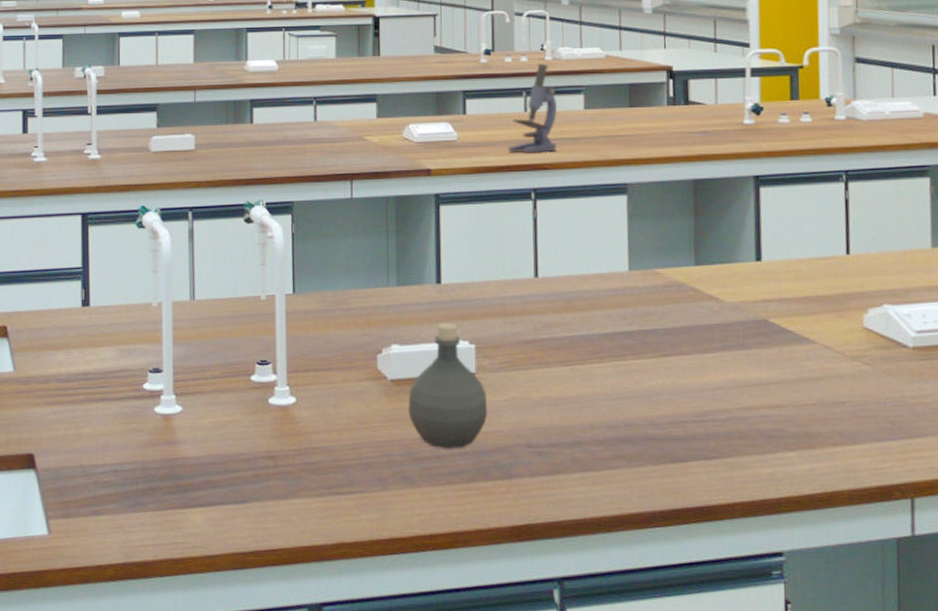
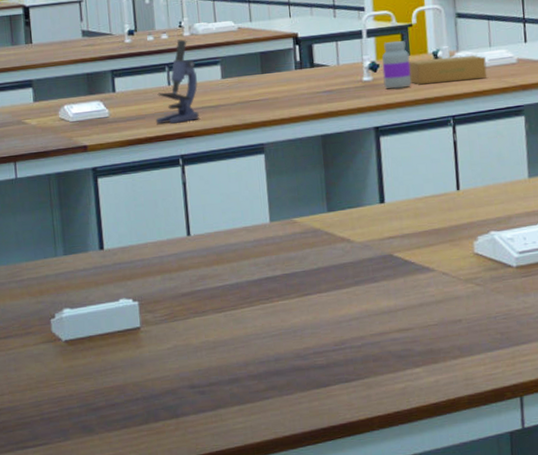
flask: present [408,323,488,448] -> none [81,284,154,397]
jar: none [766,82,800,136] -> present [381,40,412,90]
box: none [797,104,888,133] -> present [408,54,487,85]

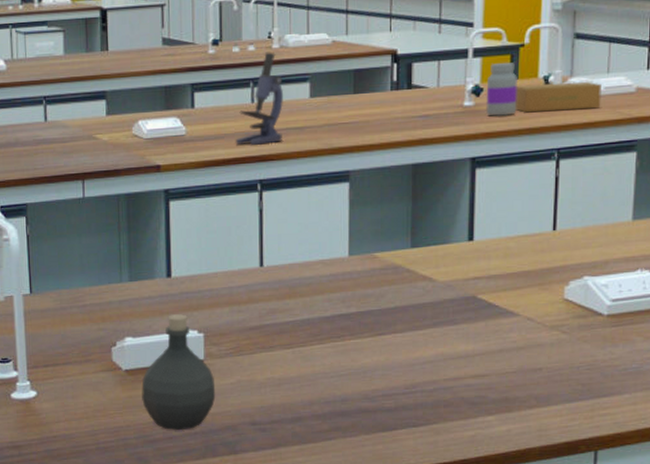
flask: none [81,284,154,397] -> present [141,314,216,430]

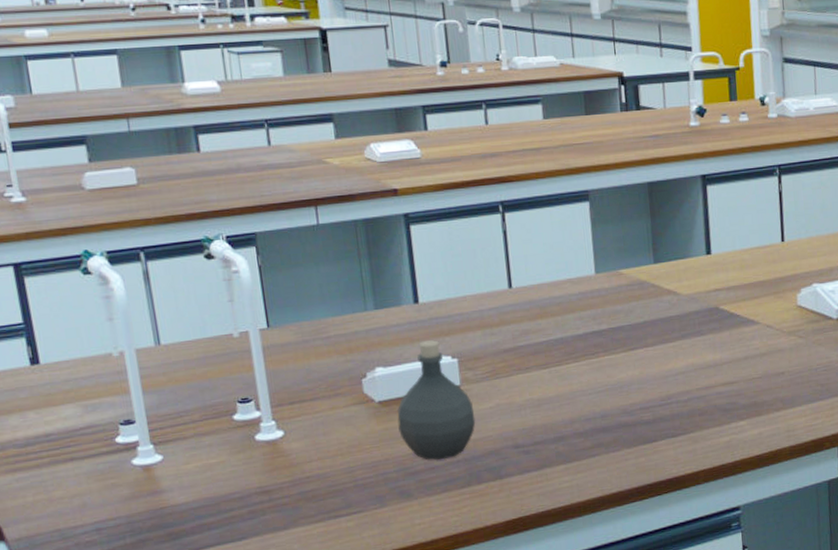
microscope: present [235,52,283,145] -> none [472,74,520,167]
jar: present [486,62,517,117] -> none [709,84,739,136]
box: present [516,81,602,113] -> none [736,102,812,132]

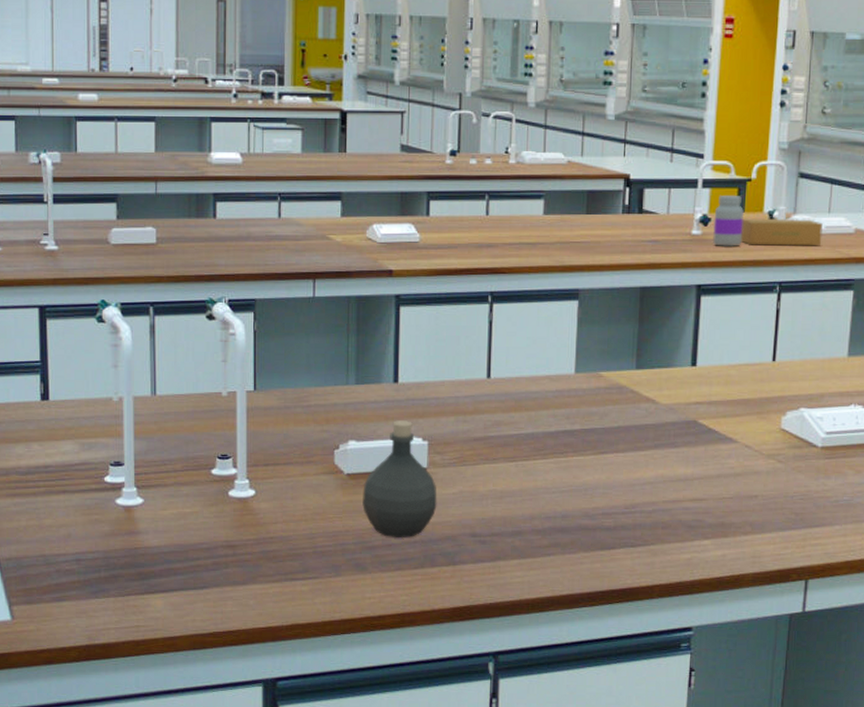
jar: none [709,84,739,136] -> present [713,194,744,248]
box: none [736,102,812,132] -> present [741,218,823,246]

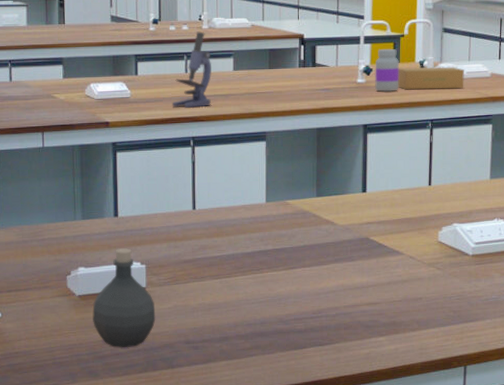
microscope: none [468,167,518,257] -> present [172,31,211,108]

